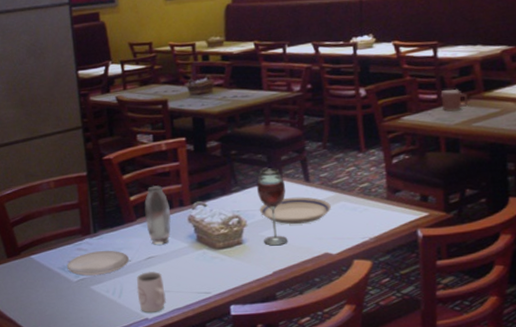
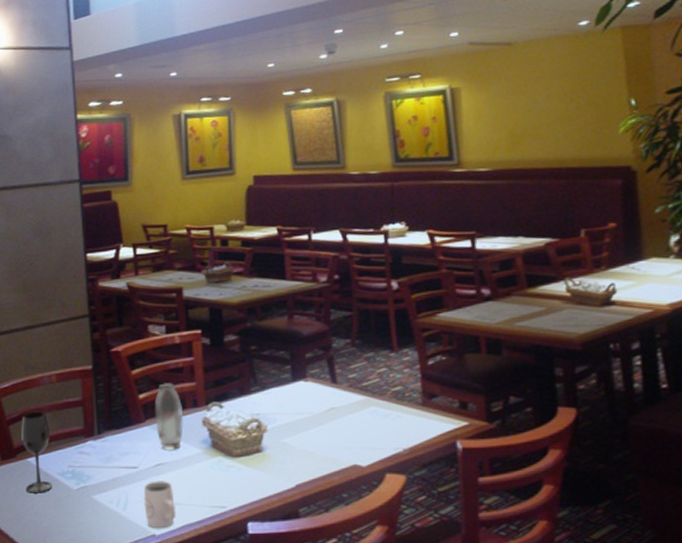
wine glass: none [24,214,55,286] -> present [21,411,53,493]
plate: present [66,250,130,276] -> none [66,454,137,483]
wineglass: present [257,168,288,246] -> none [278,367,313,455]
plate: present [259,197,331,224] -> none [281,400,360,430]
mug: present [440,88,469,112] -> none [479,283,511,309]

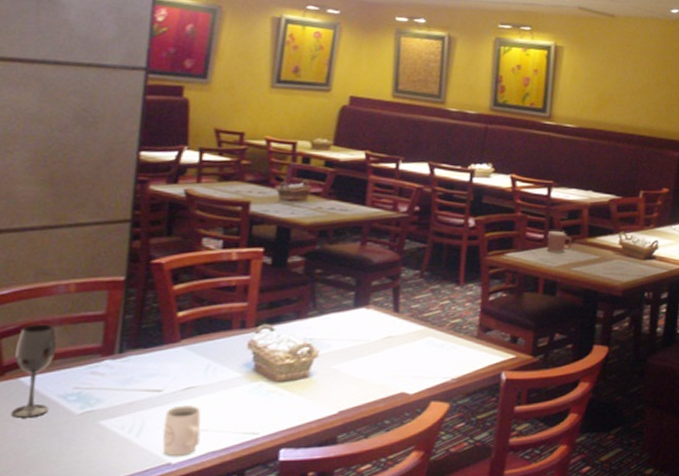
vase: present [154,383,184,450] -> none [192,301,228,373]
mug: none [479,283,511,309] -> present [546,230,573,254]

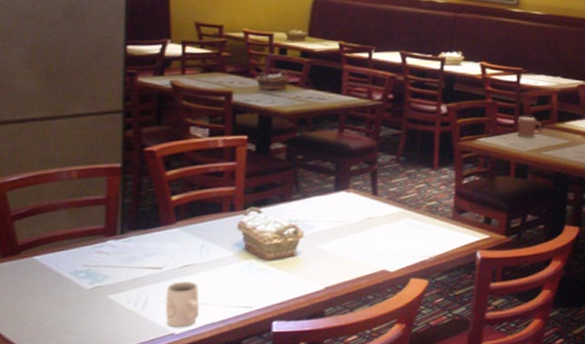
wine glass: present [11,324,56,418] -> none [28,207,64,293]

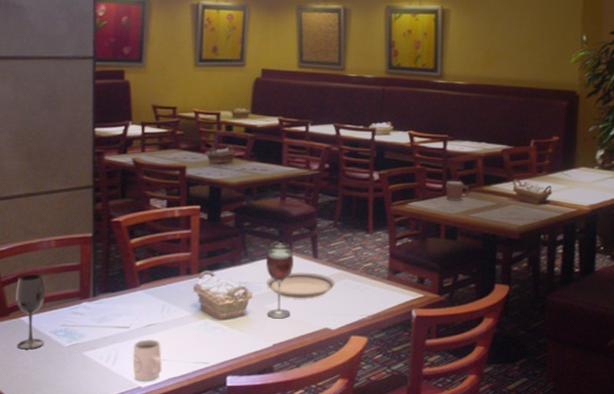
wine glass: none [28,207,64,293] -> present [16,273,46,350]
plate: none [319,210,395,238] -> present [266,272,335,298]
wineglass: none [320,177,351,260] -> present [266,242,293,319]

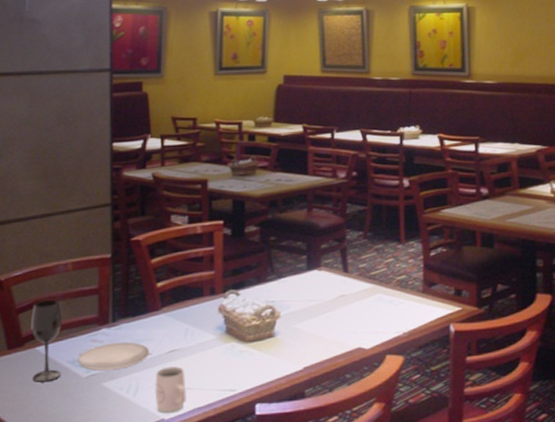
plate: none [59,315,128,341] -> present [77,342,150,371]
wineglass: present [266,242,293,319] -> none [294,257,323,339]
plate: present [266,272,335,298] -> none [294,288,367,316]
mug: present [445,180,470,201] -> none [479,184,505,206]

